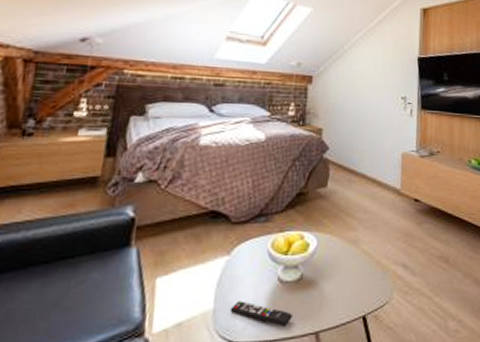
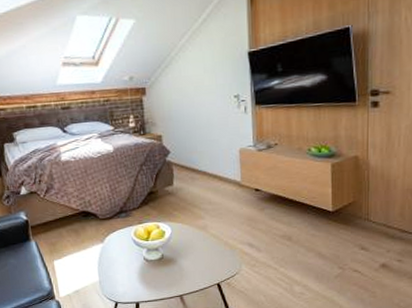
remote control: present [229,301,292,328] -> none [111,275,160,292]

